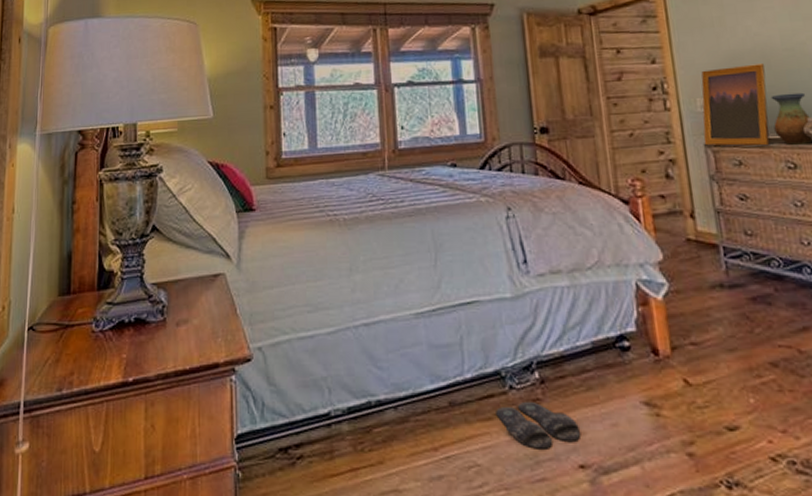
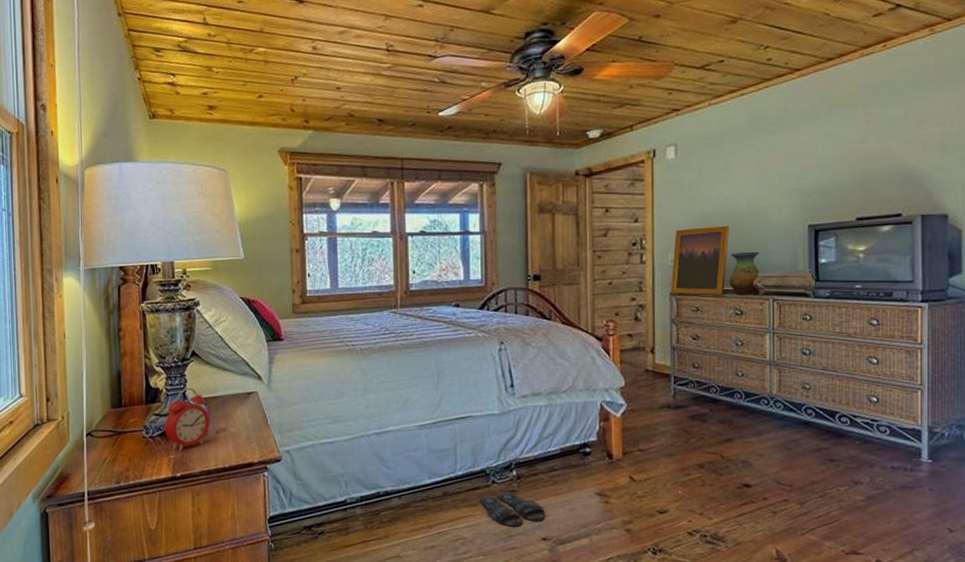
alarm clock: none [117,269,169,350] -> present [165,387,210,452]

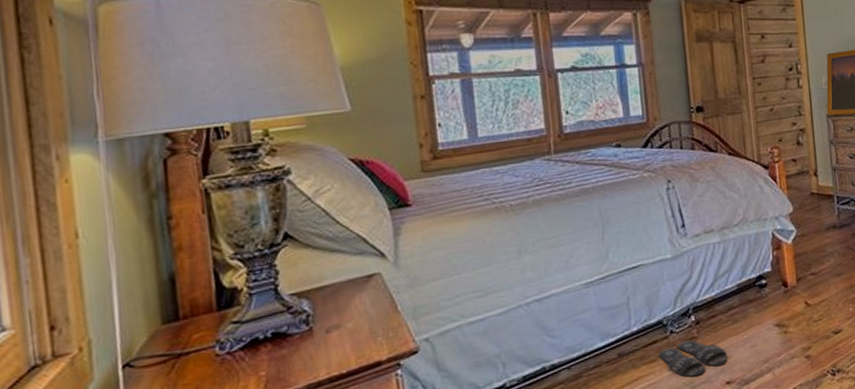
alarm clock: present [165,387,210,452] -> none [248,280,316,366]

